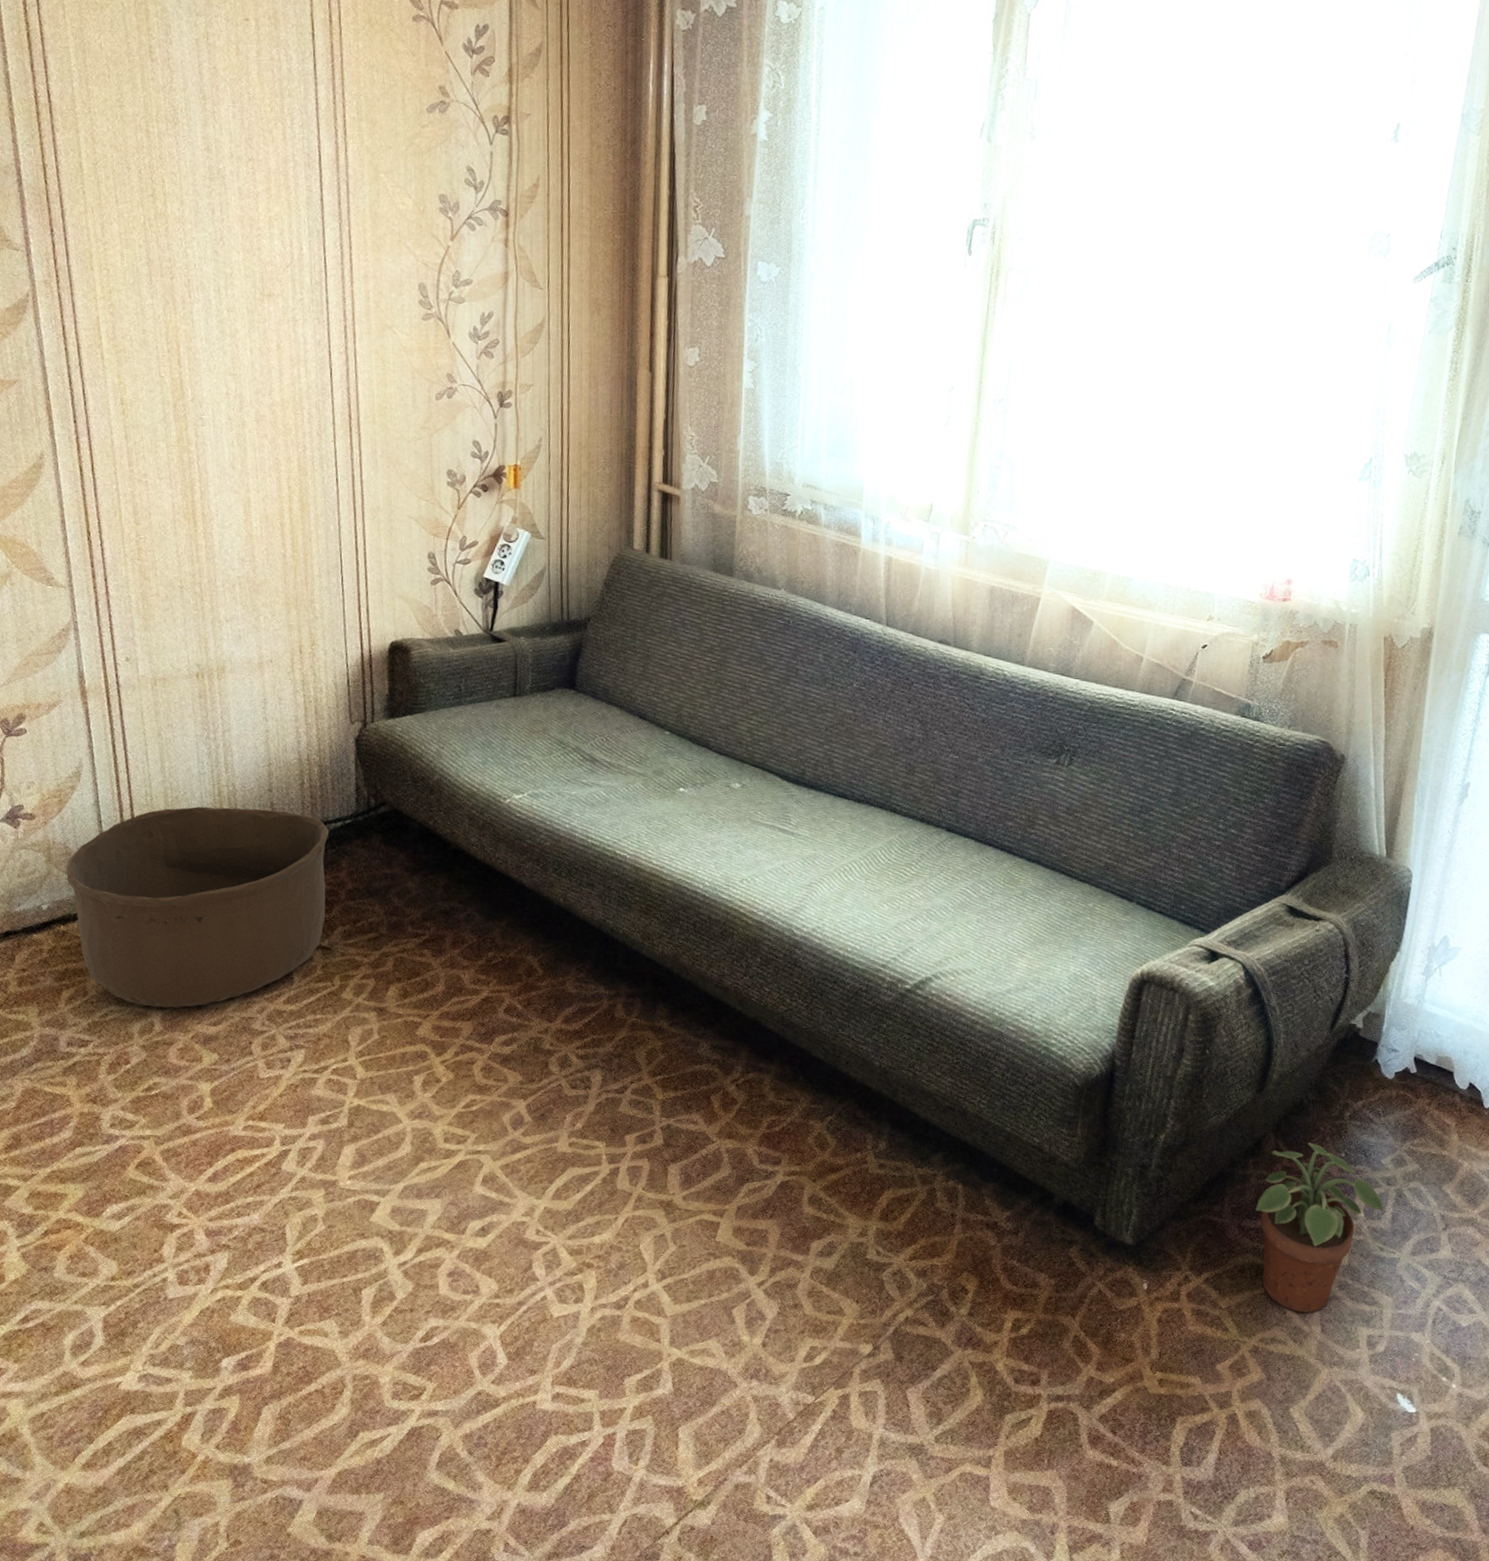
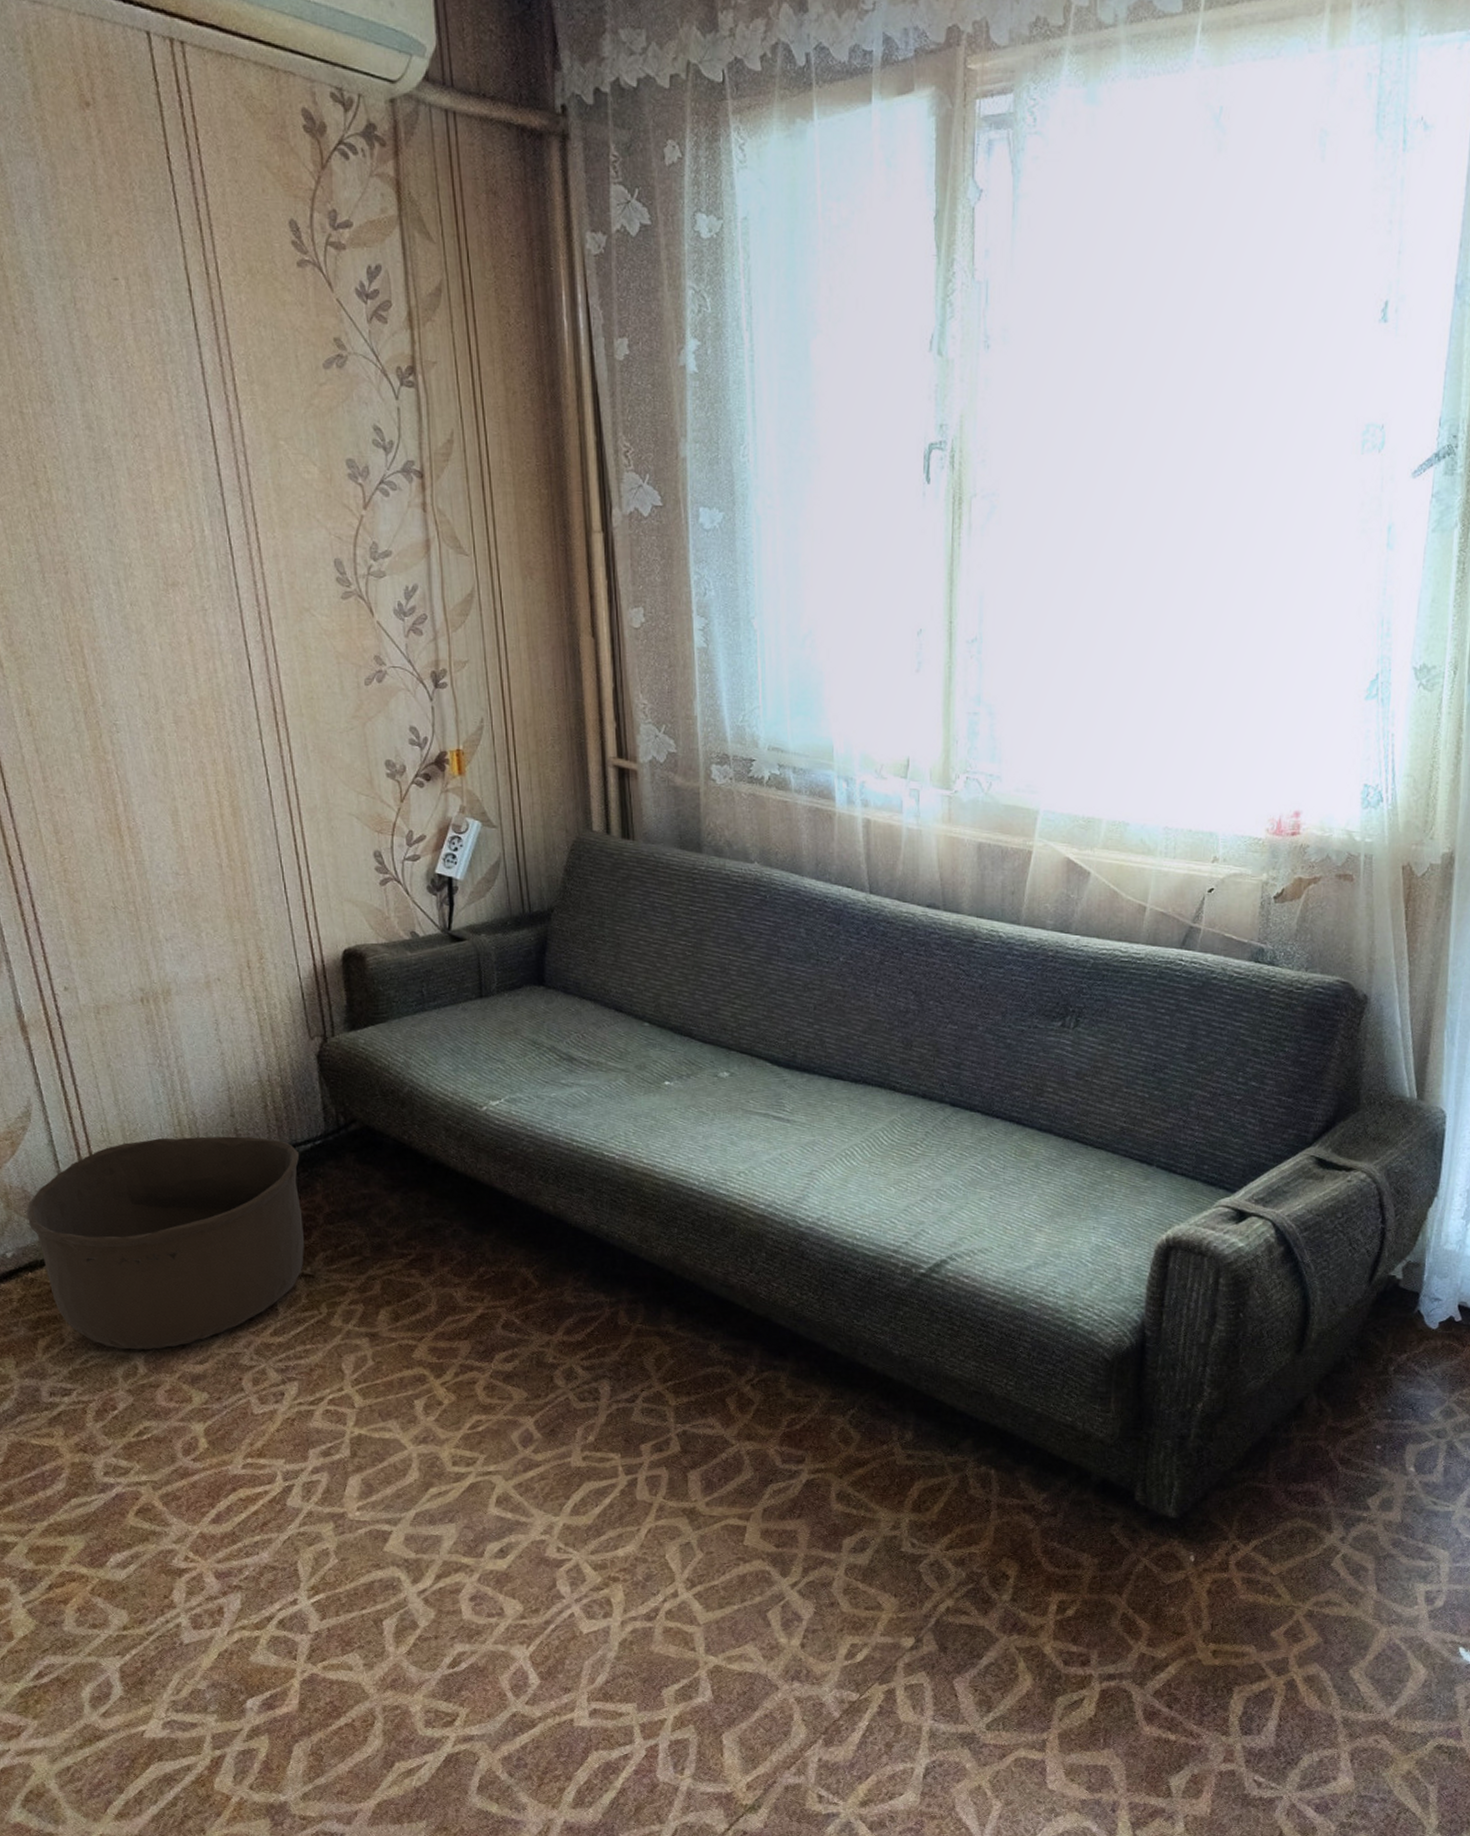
potted plant: present [1255,1143,1384,1314] -> none [1301,1401,1436,1574]

